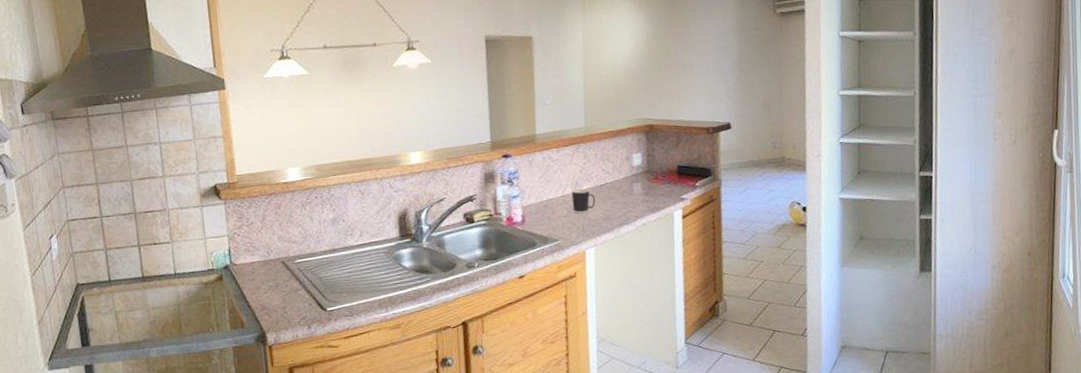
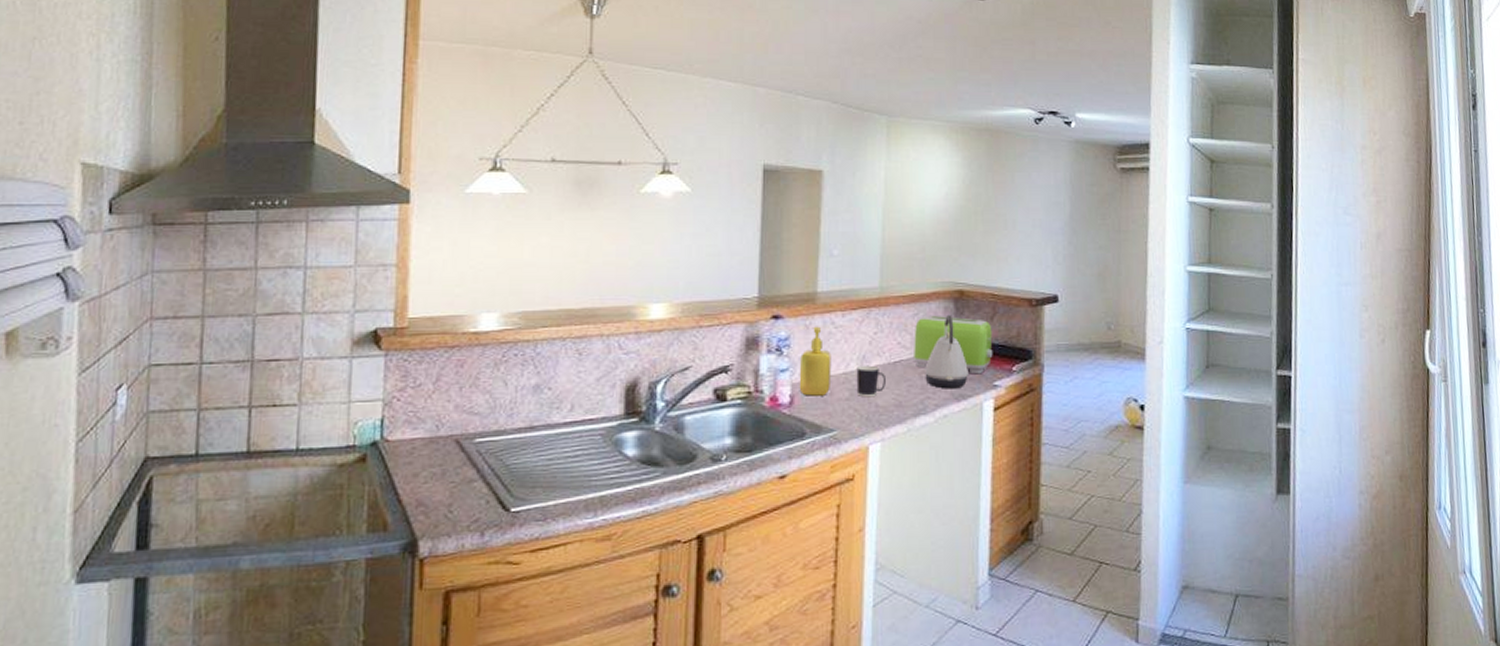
soap dispenser: none [527,161,553,216] -> present [799,326,832,396]
toaster: none [615,146,680,191] -> present [914,315,993,375]
kettle: none [624,145,662,204] -> present [923,314,970,389]

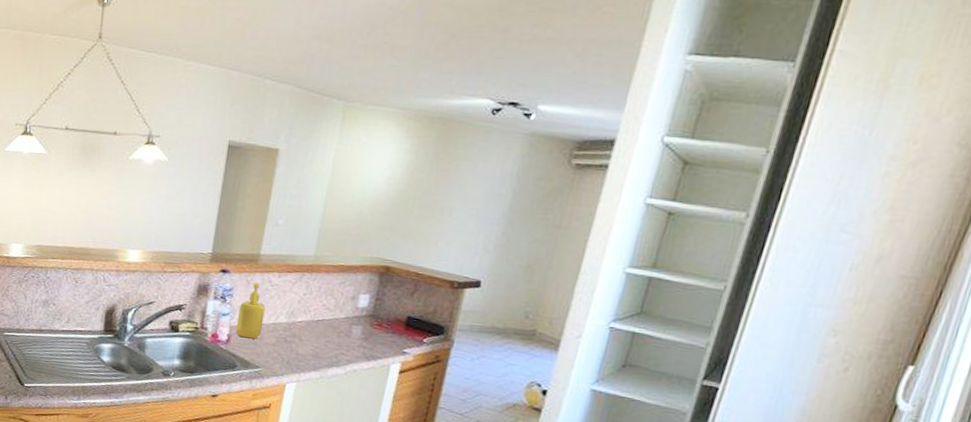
mug: present [856,365,886,398] -> none [282,319,308,346]
toaster: present [914,315,993,375] -> none [335,284,411,341]
kettle: present [923,314,970,389] -> none [341,286,383,350]

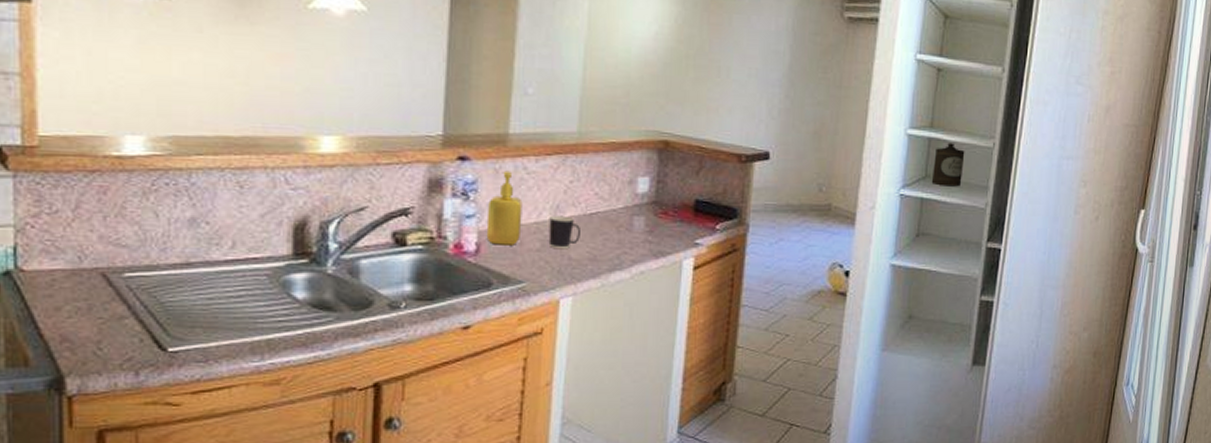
mug: none [282,319,308,346] -> present [548,215,580,250]
canister: none [646,283,690,325] -> present [931,142,965,187]

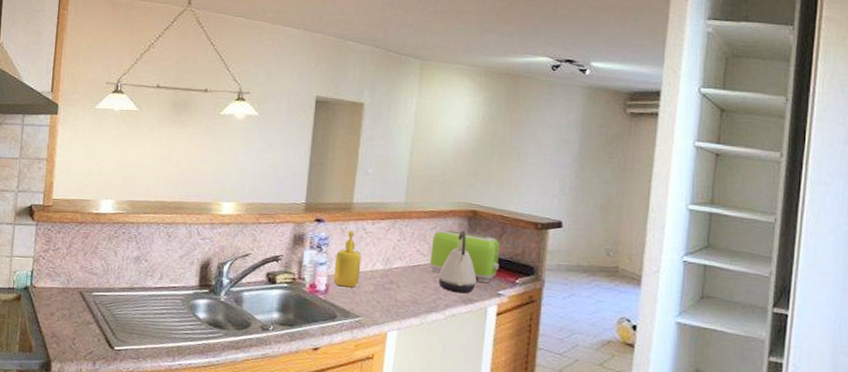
mug: present [548,215,580,250] -> none [380,266,405,293]
toaster: none [612,165,697,231] -> present [430,229,500,283]
kettle: none [621,166,671,245] -> present [437,230,478,293]
canister: present [931,142,965,187] -> none [713,217,746,257]

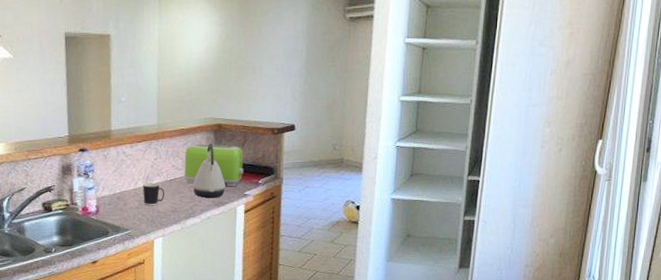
soap dispenser: present [333,230,361,288] -> none [101,155,125,206]
mug: none [380,266,405,293] -> present [142,182,164,206]

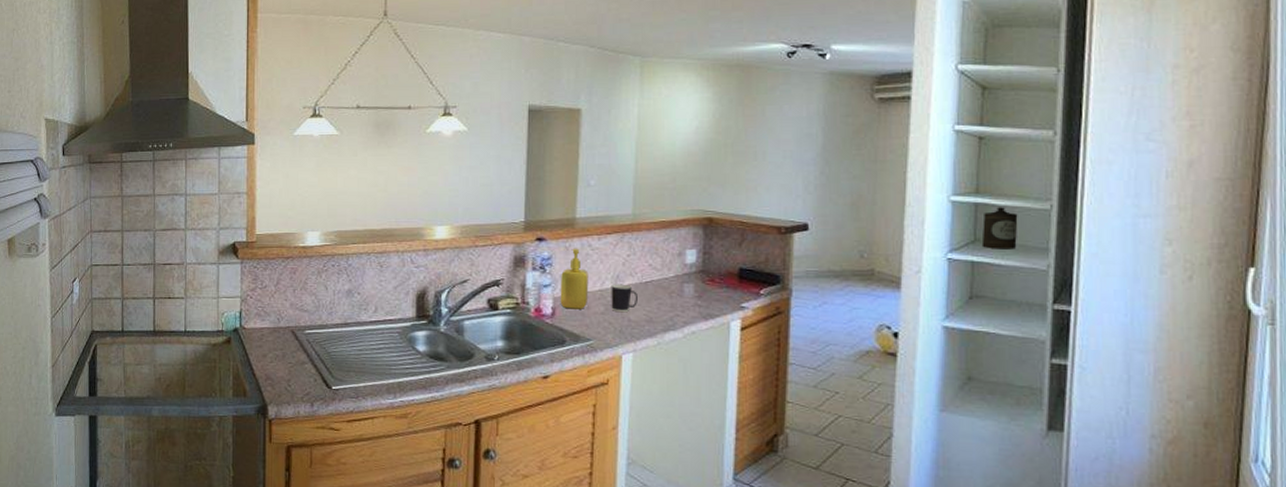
soap dispenser: none [101,155,125,206] -> present [560,248,589,309]
toaster: present [184,144,244,187] -> none [664,240,741,296]
kettle: present [192,143,227,198] -> none [673,240,718,308]
canister: none [421,103,447,137] -> present [981,207,1018,250]

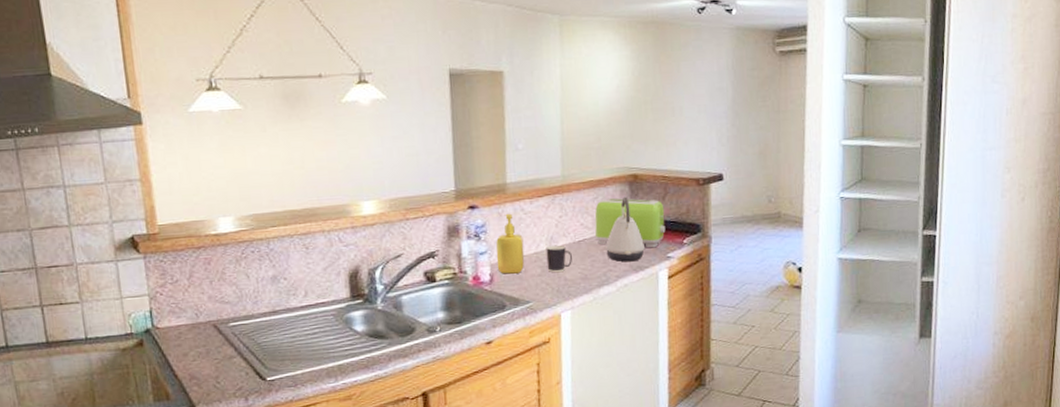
toaster: none [664,240,741,296] -> present [594,197,666,248]
kettle: none [673,240,718,308] -> present [604,196,646,262]
canister: present [981,207,1018,250] -> none [867,147,895,186]

